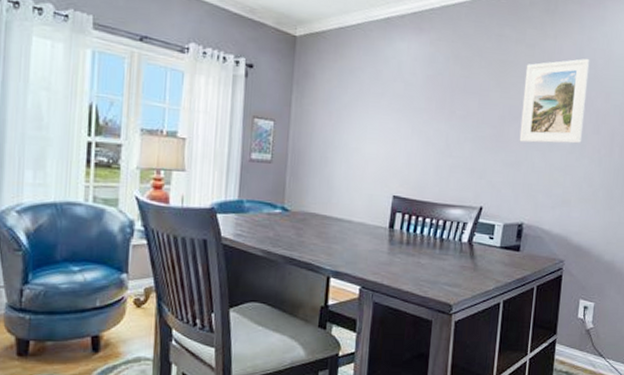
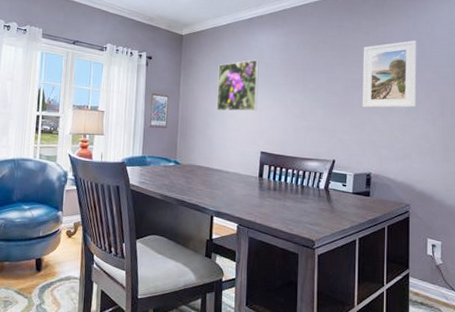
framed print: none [338,75,397,144] -> present [216,60,259,111]

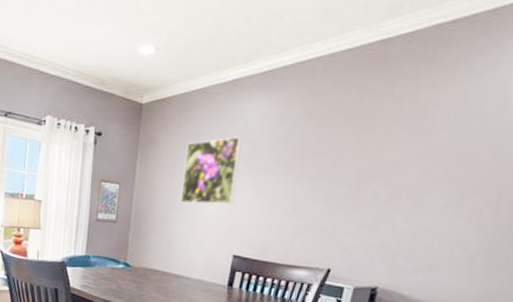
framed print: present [362,40,417,108] -> none [378,109,477,204]

